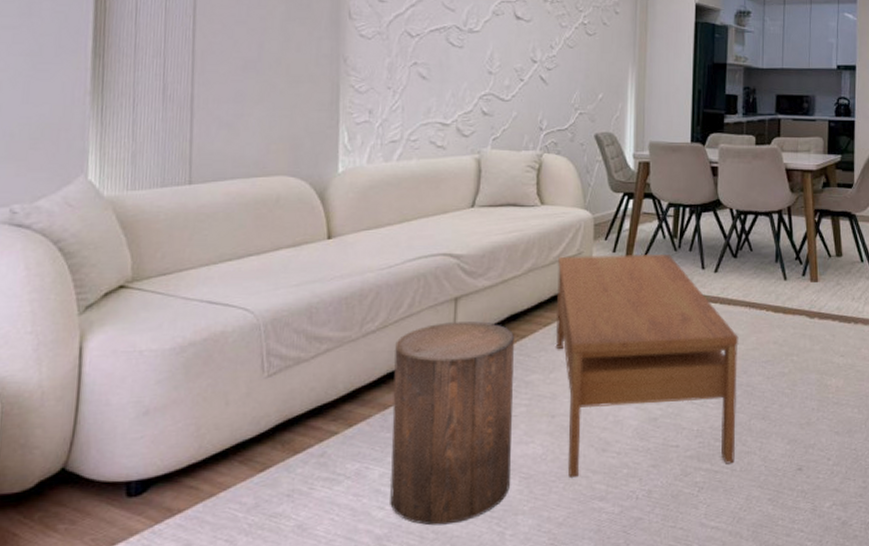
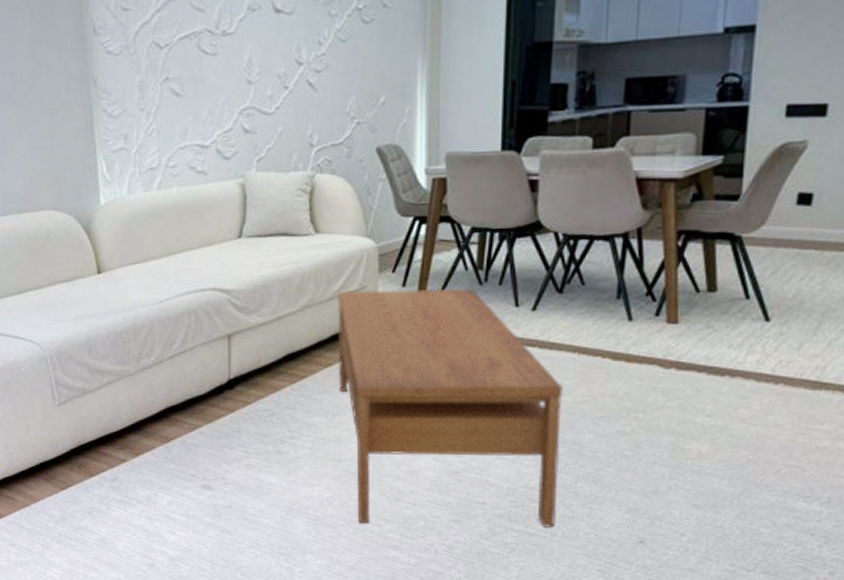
stool: present [390,321,514,526] -> none [171,360,296,555]

